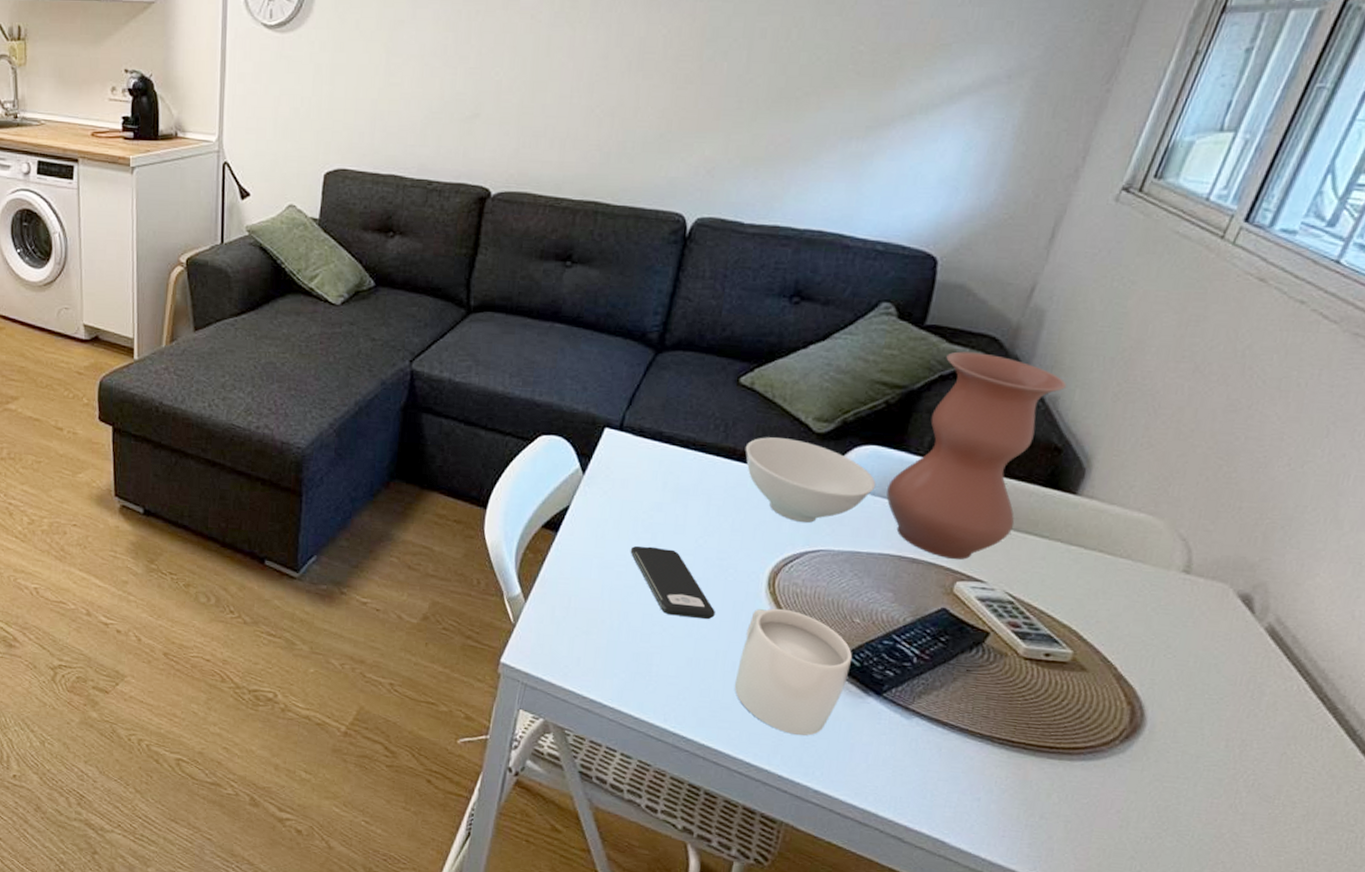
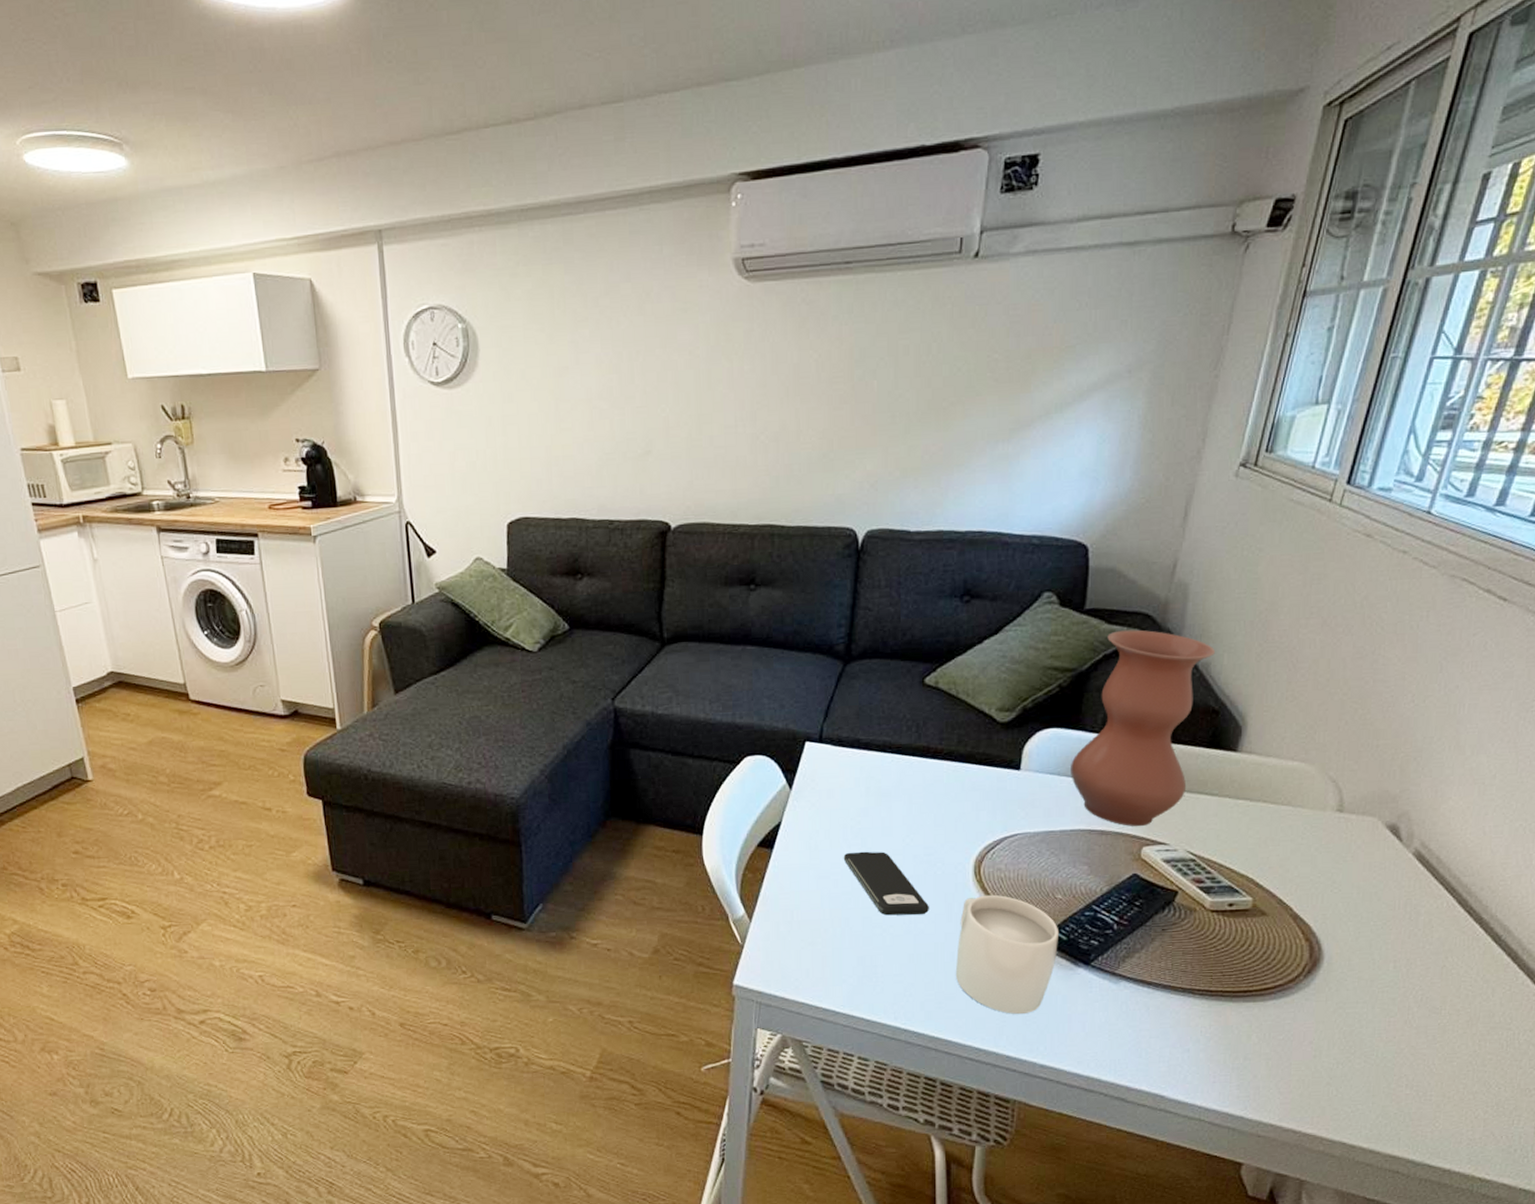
bowl: present [745,437,876,524] -> none [937,731,1060,810]

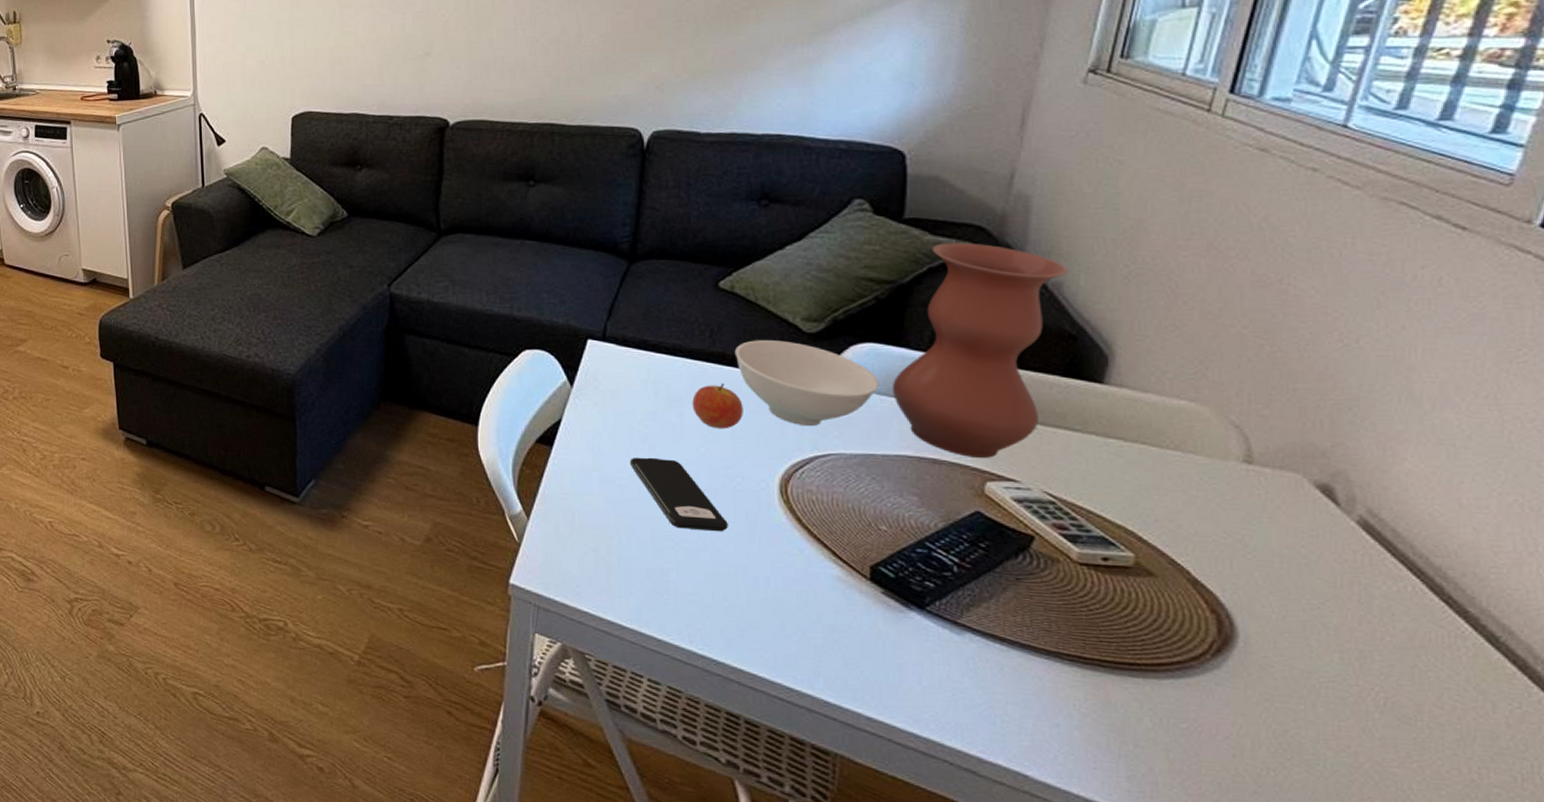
fruit: none [900,775,944,819] -> present [692,382,743,429]
bowl: none [937,731,1060,810] -> present [734,340,880,427]
mug: present [955,894,1060,1015] -> none [760,517,886,656]

